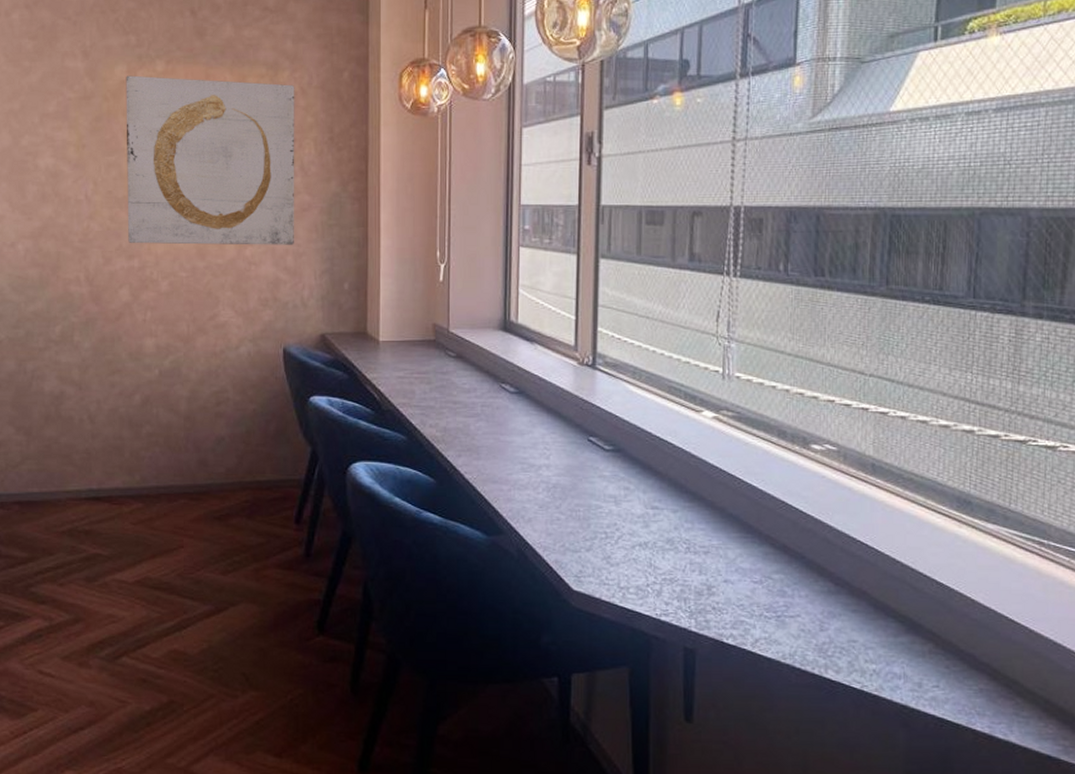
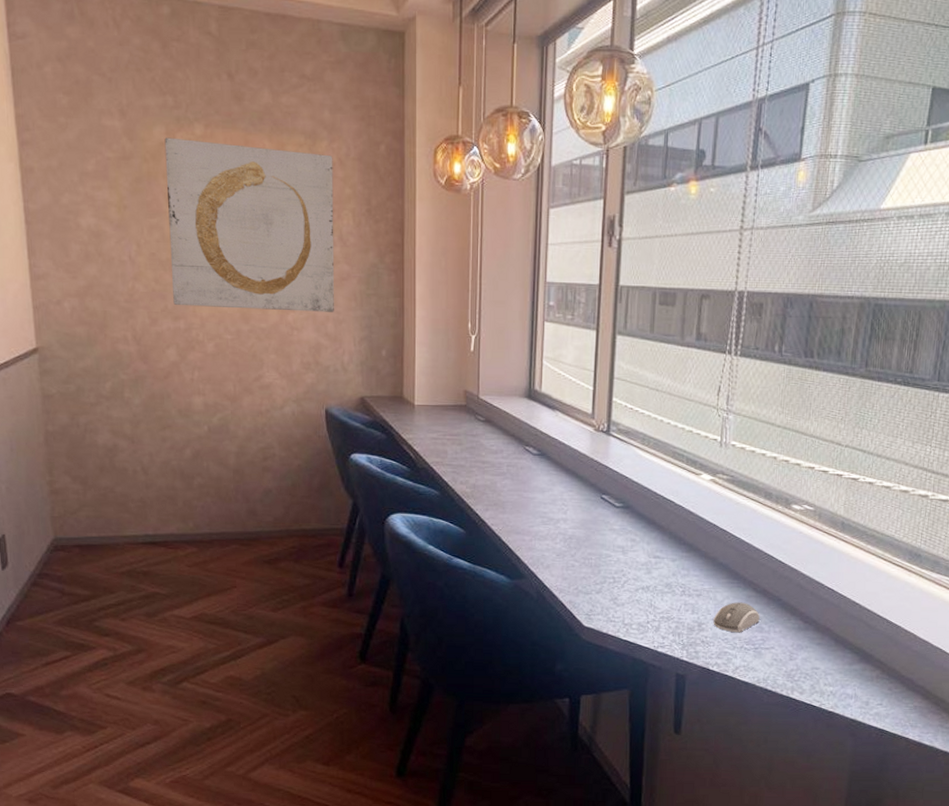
computer mouse: none [725,560,781,597] -> present [713,602,760,632]

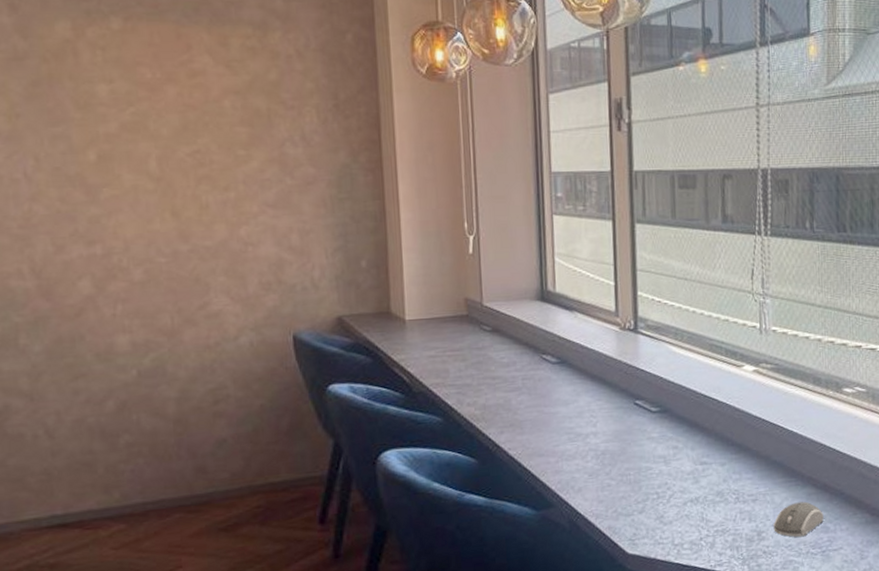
wall art: present [164,137,335,312] -> none [70,33,299,228]

